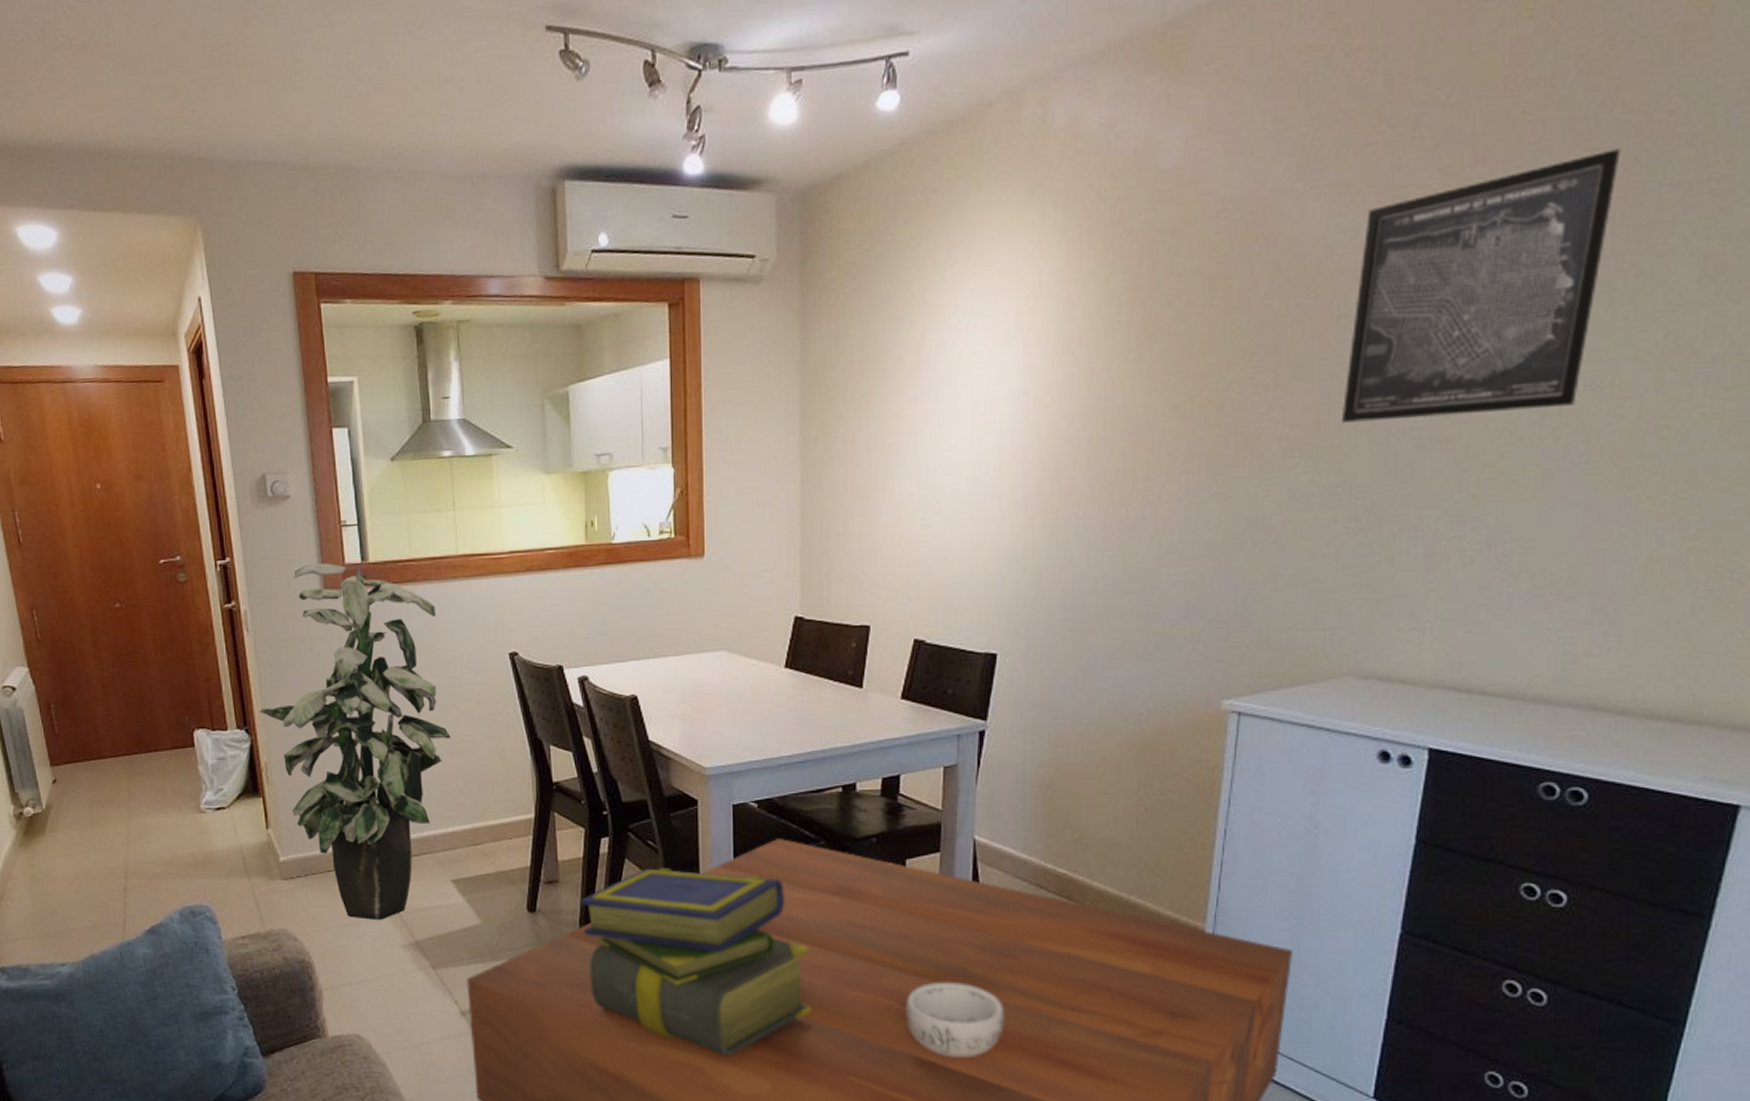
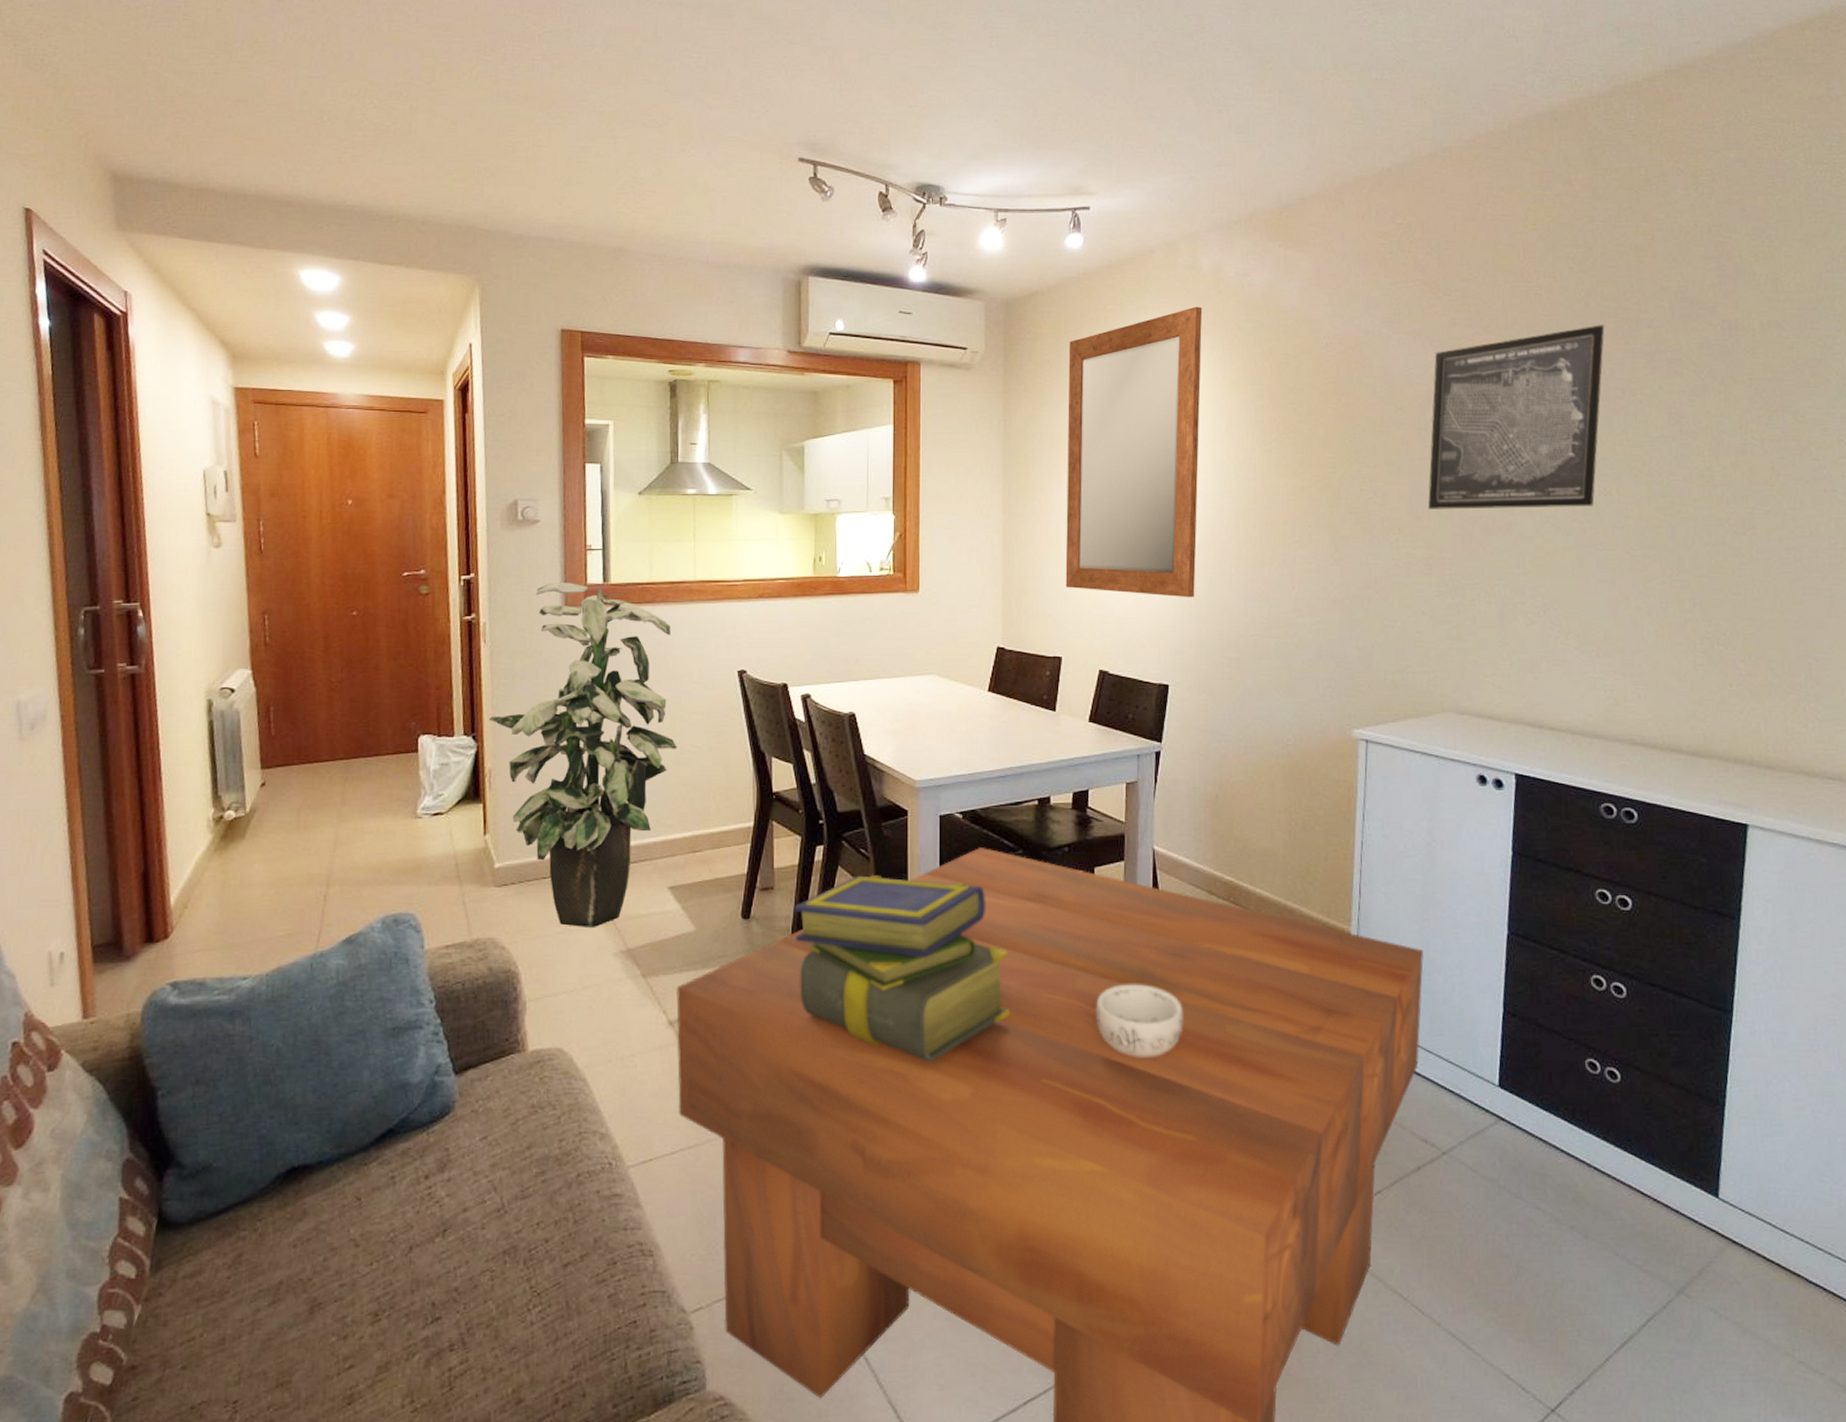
mirror: none [874,174,1053,550] -> present [1065,306,1203,598]

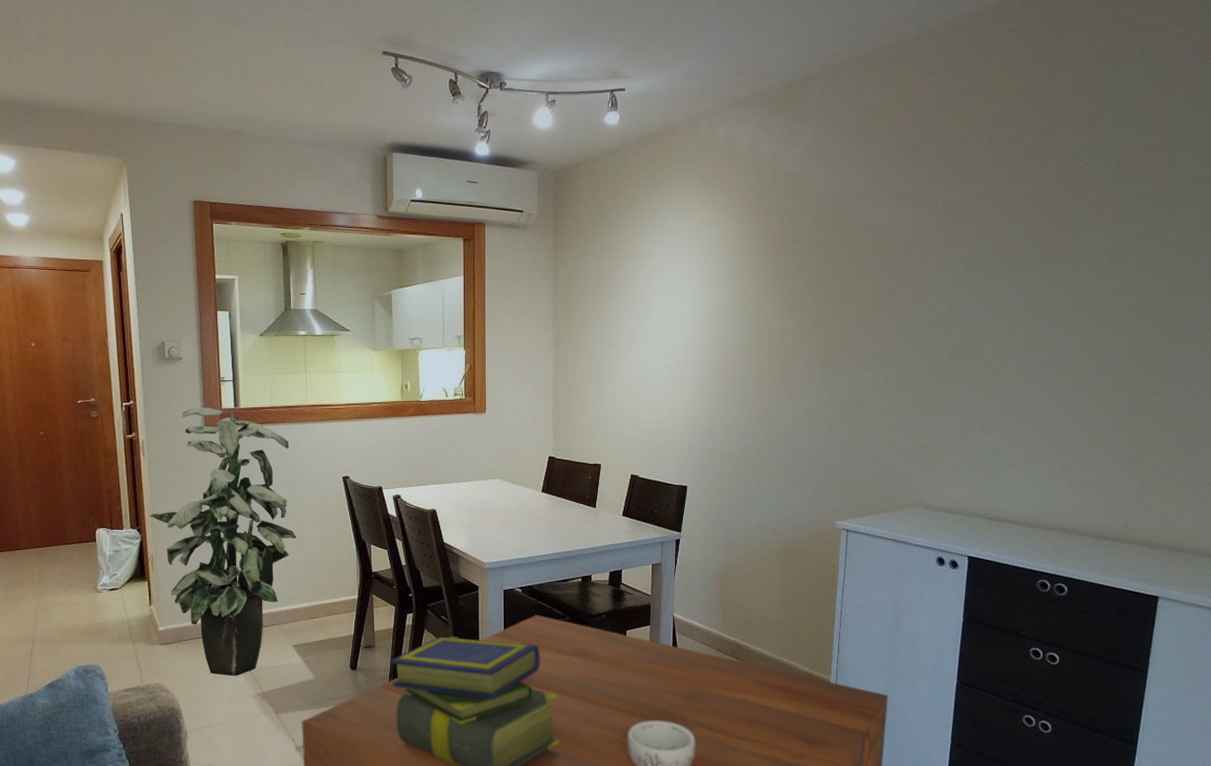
mirror: present [1065,306,1203,598] -> none [604,172,719,416]
wall art: present [1427,325,1605,510] -> none [903,182,1060,341]

